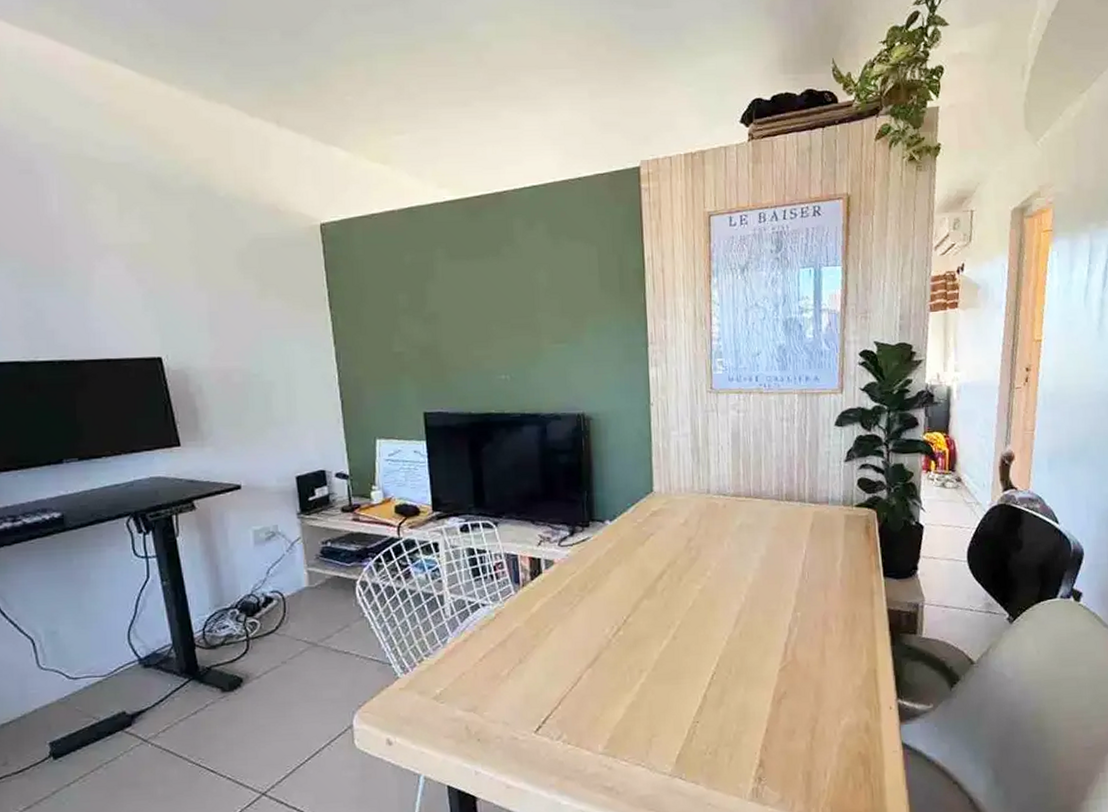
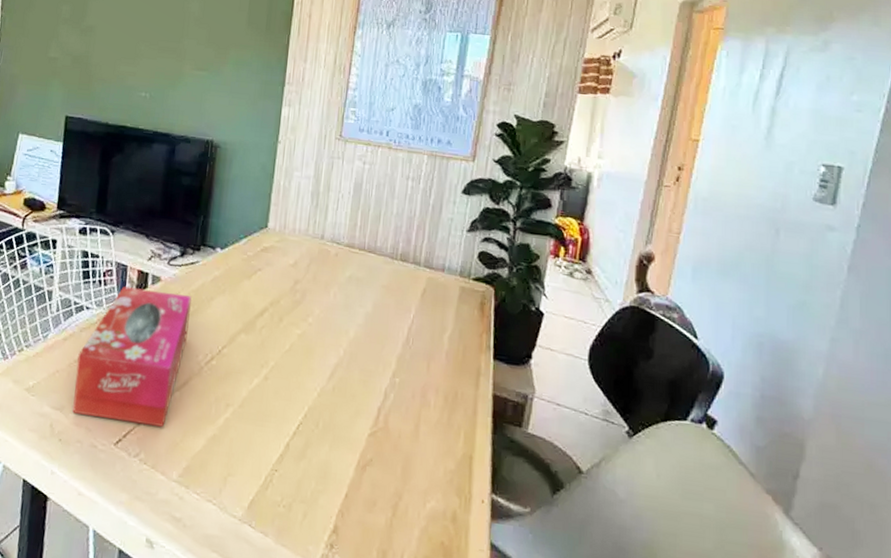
tissue box: none [482,573,591,711] -> present [72,286,192,427]

